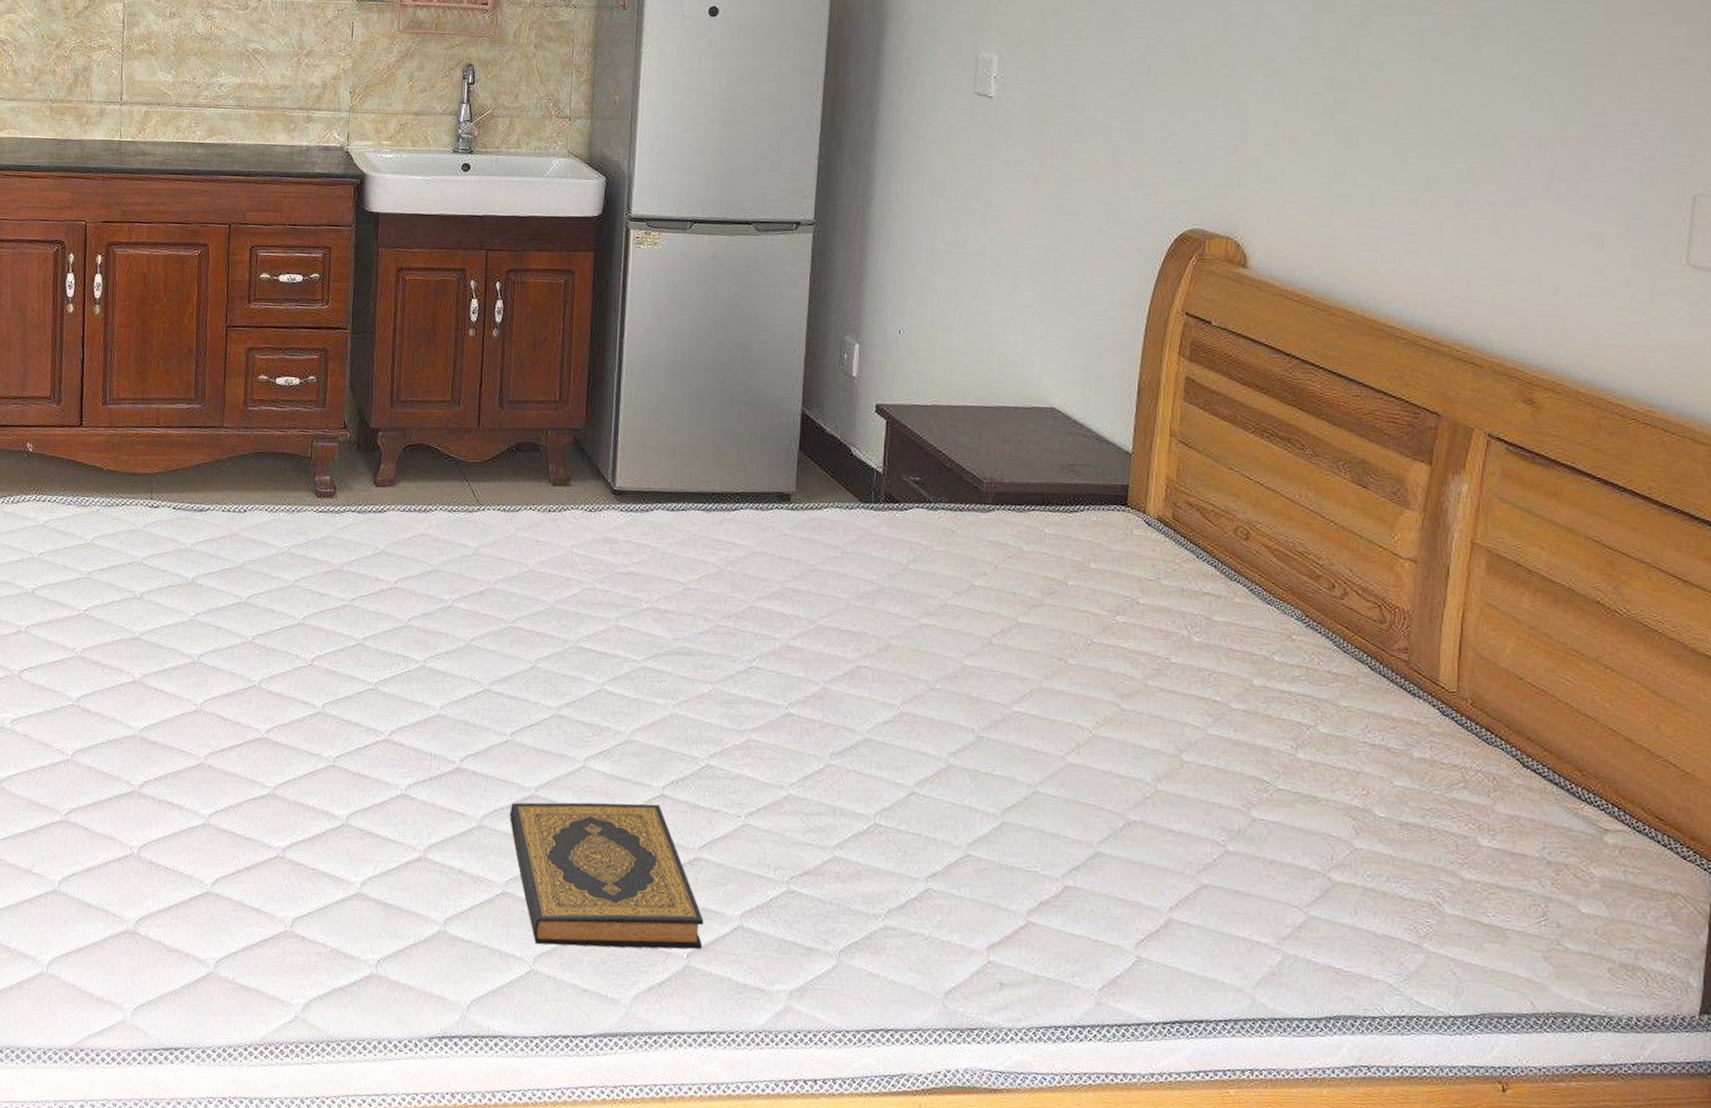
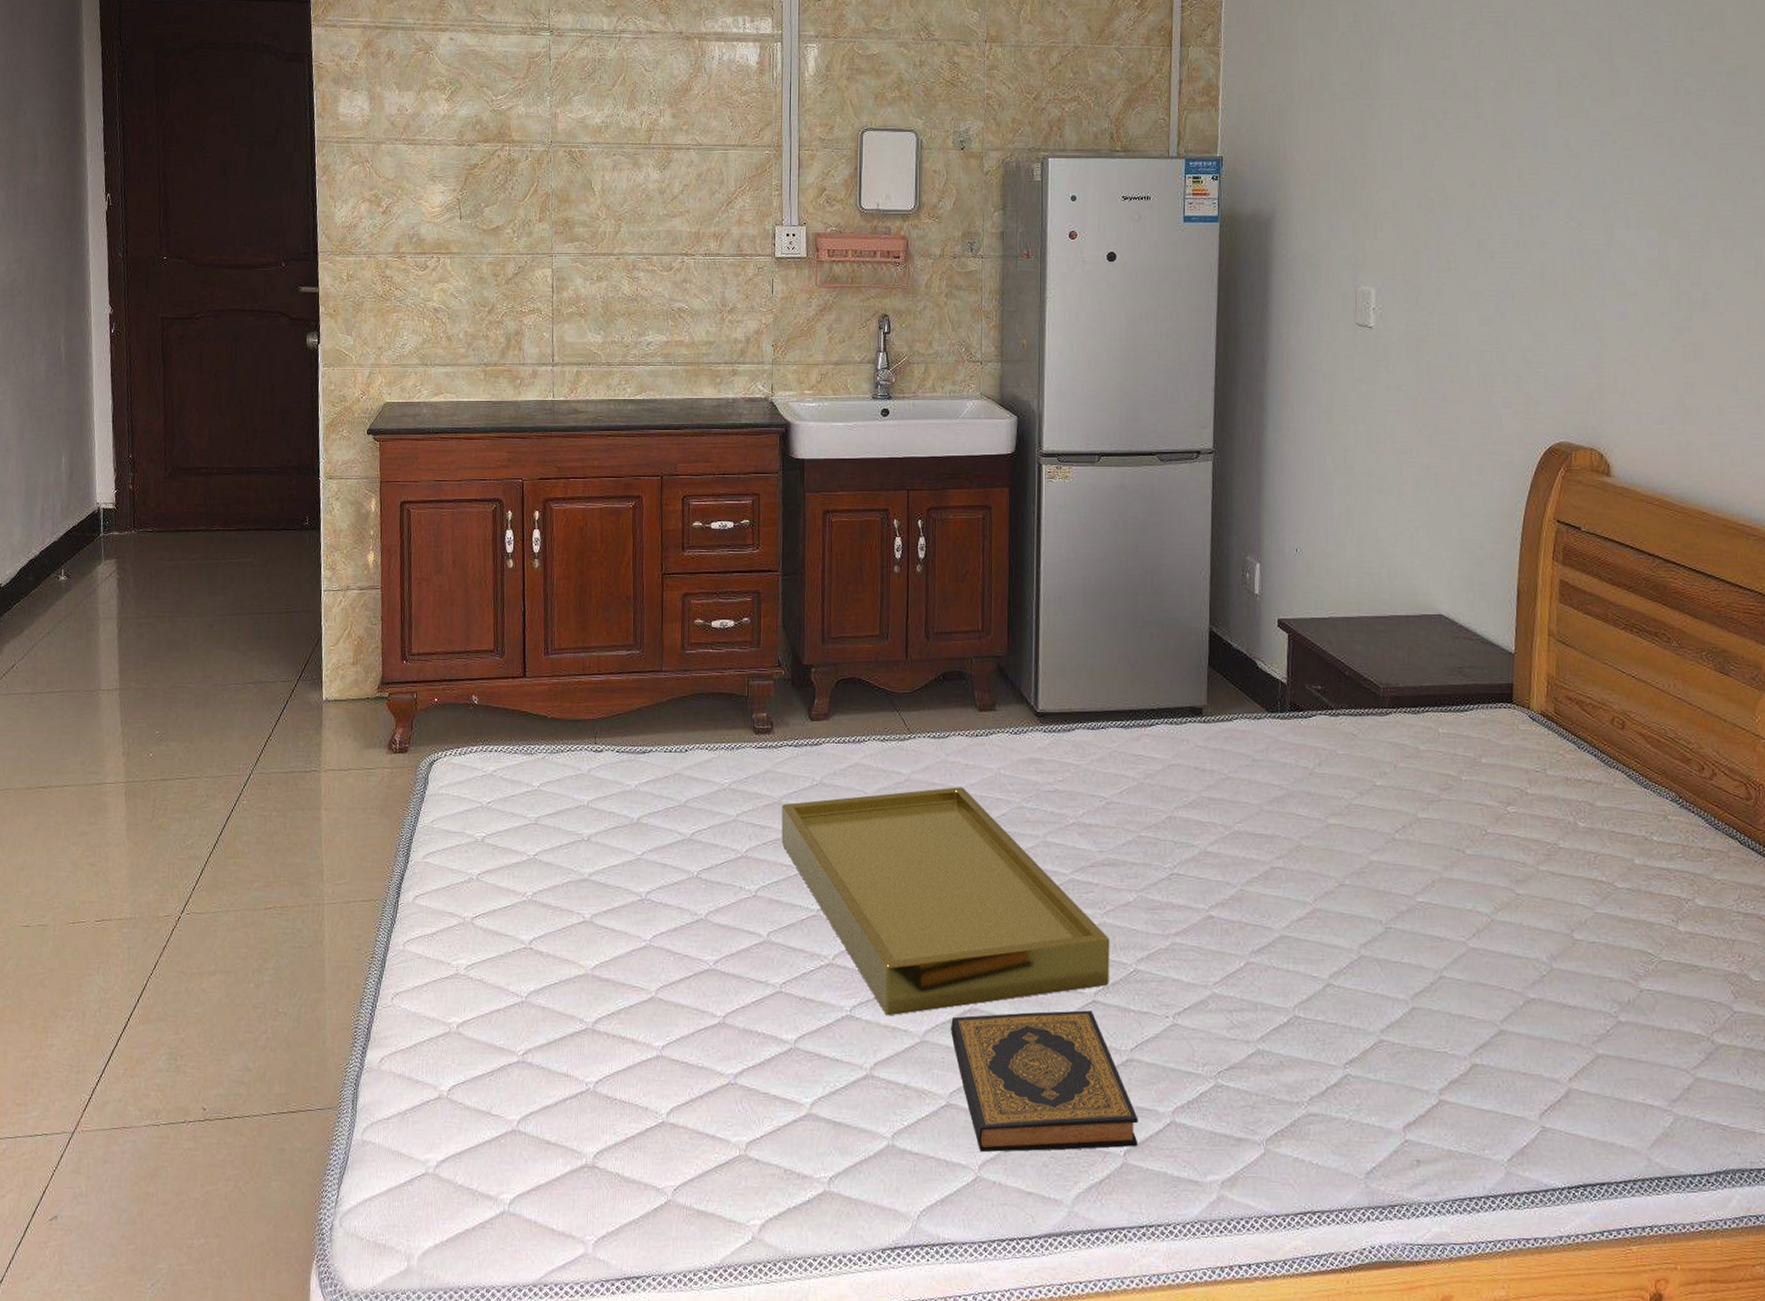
tray: none [340,563,682,798] -> present [781,787,1110,1016]

